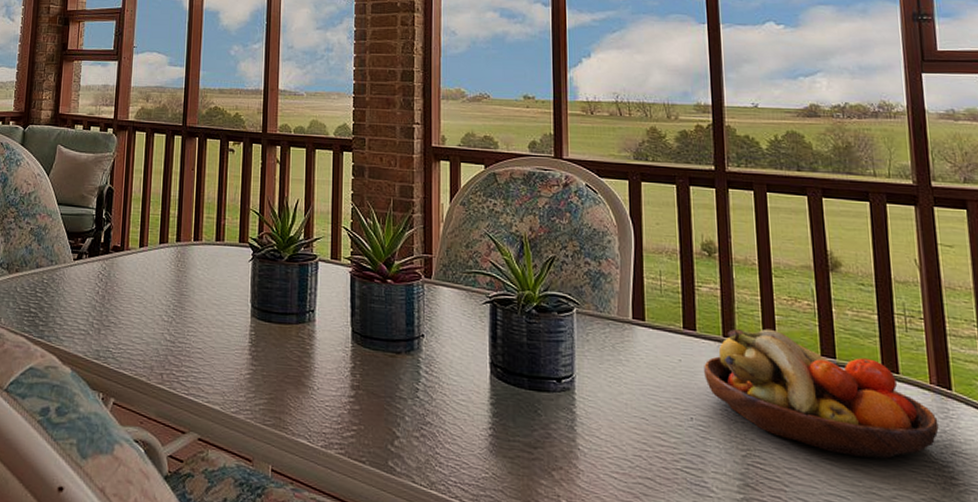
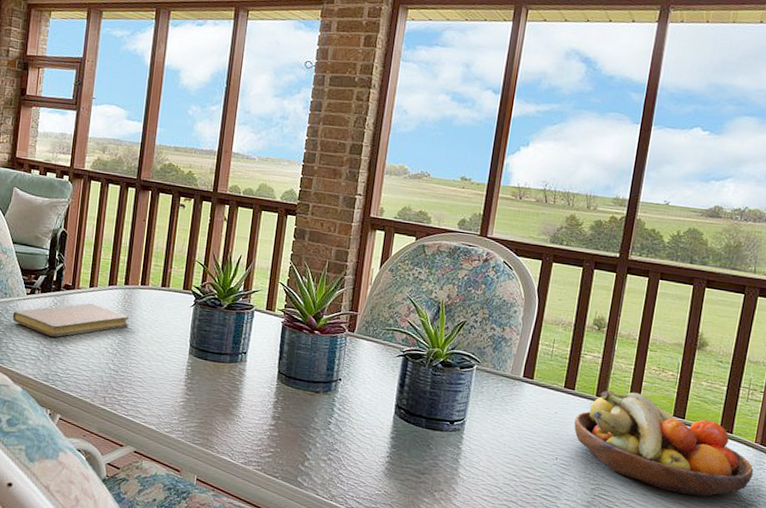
notebook: none [59,265,184,307] -> present [12,303,130,337]

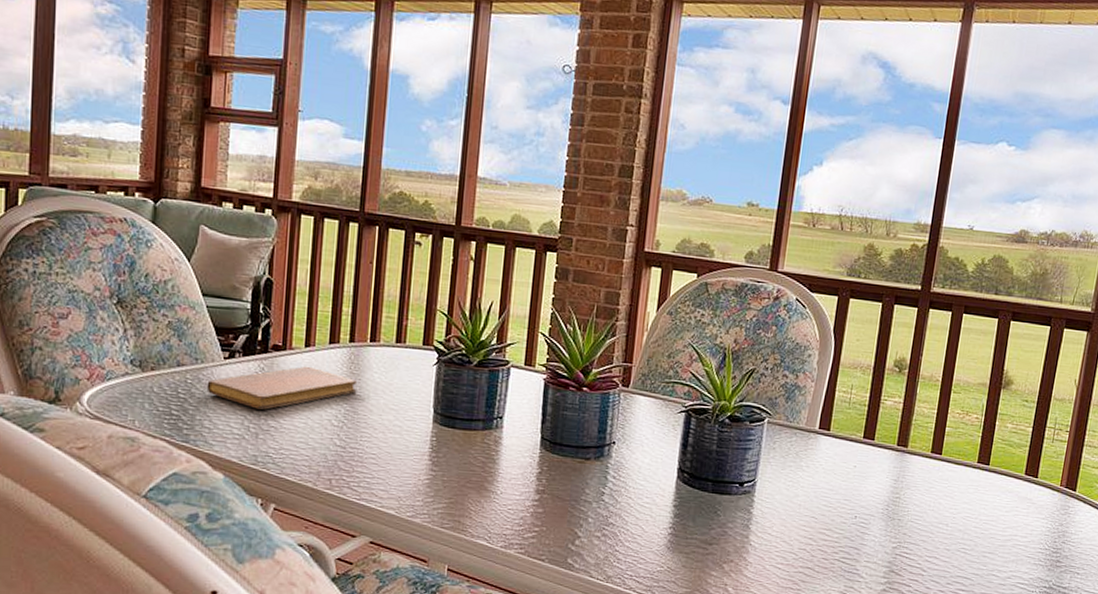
fruit bowl: present [574,390,754,497] -> none [874,439,1059,548]

